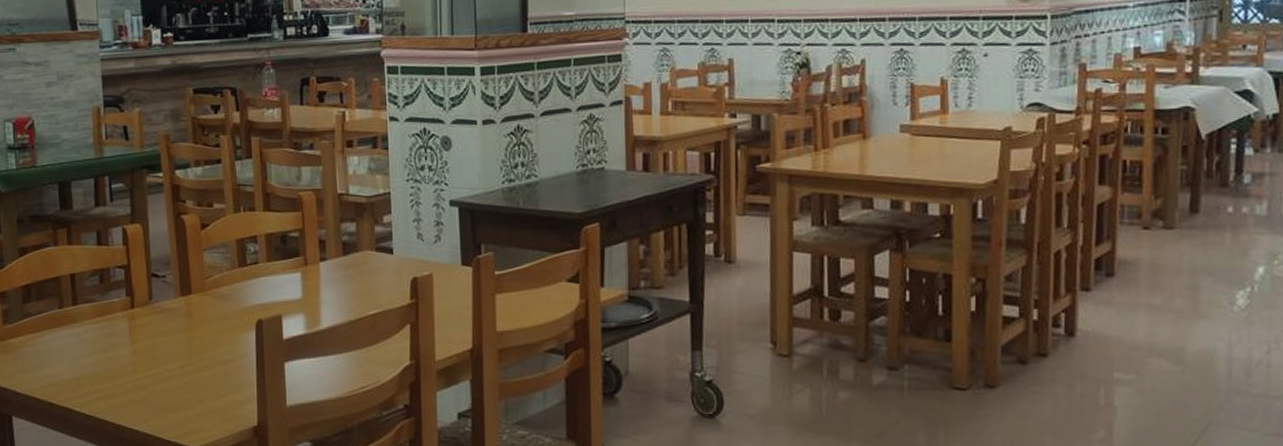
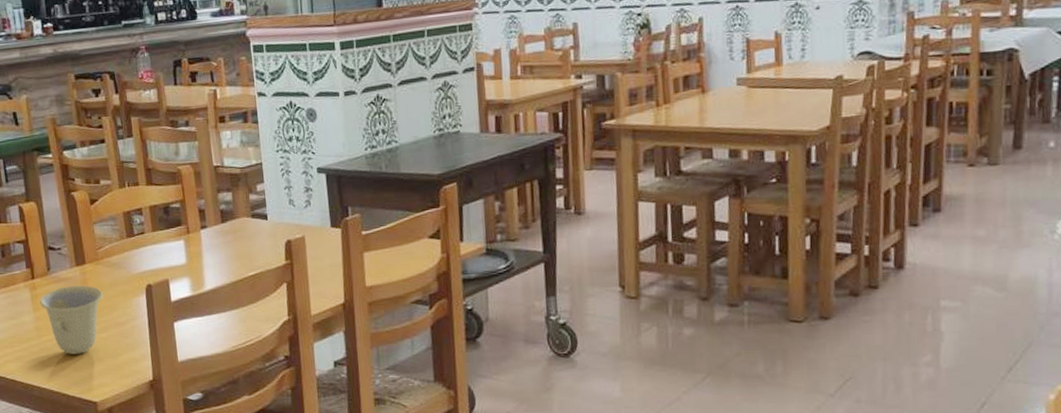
cup: none [138,317,209,394] -> present [40,285,104,355]

